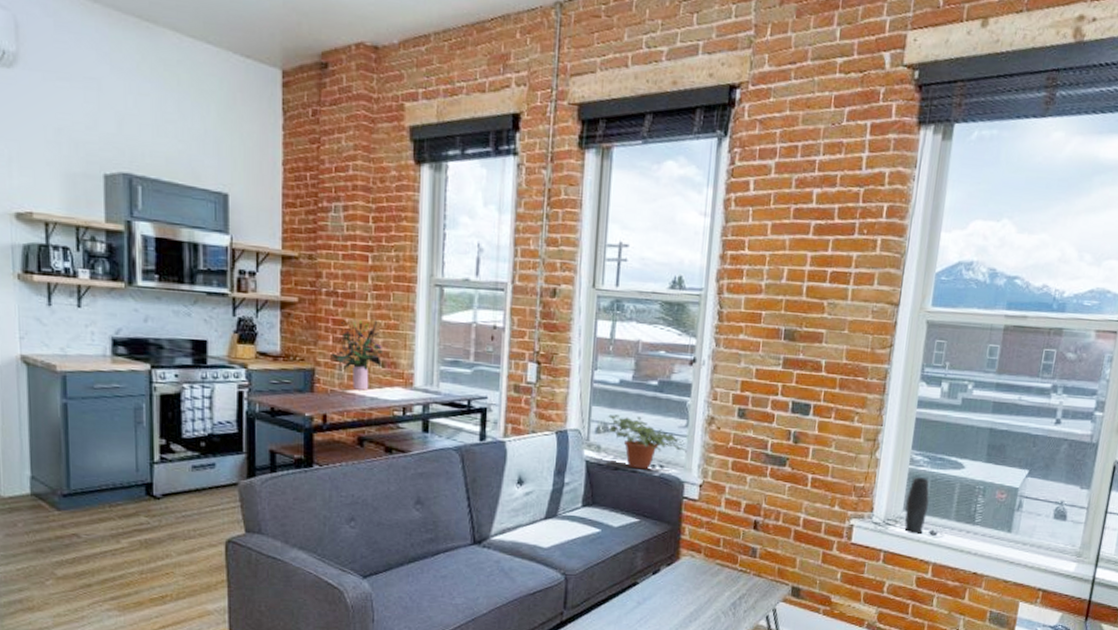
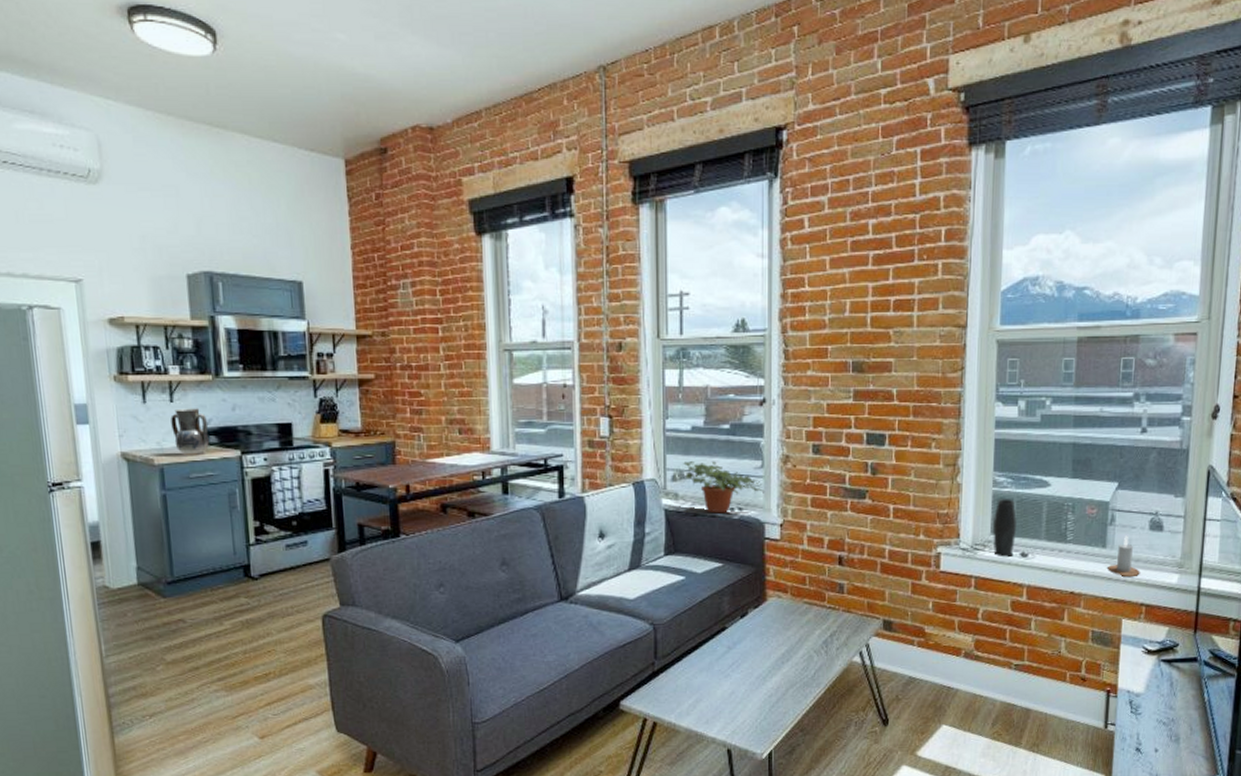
ceramic jug: none [77,314,117,366] -> present [170,408,209,456]
bouquet: present [330,320,384,391] -> none [409,389,459,458]
candle: none [1010,522,1041,562] -> present [1108,535,1140,576]

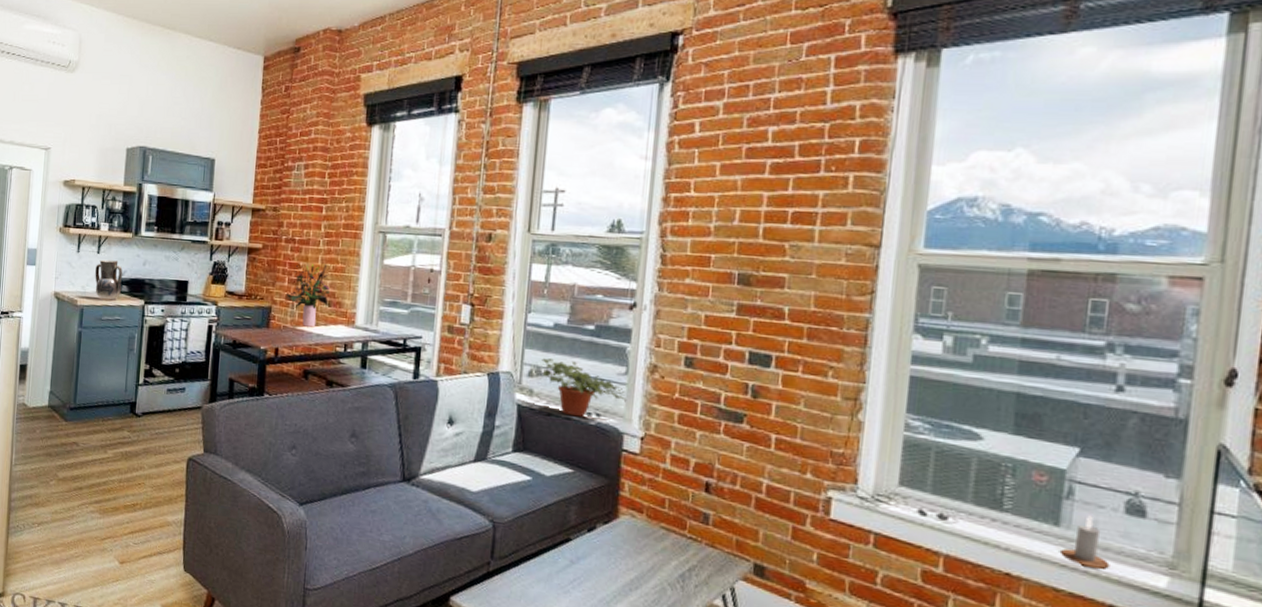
bouquet: none [409,389,459,458] -> present [285,264,331,327]
vase: present [993,499,1017,558] -> none [901,446,935,517]

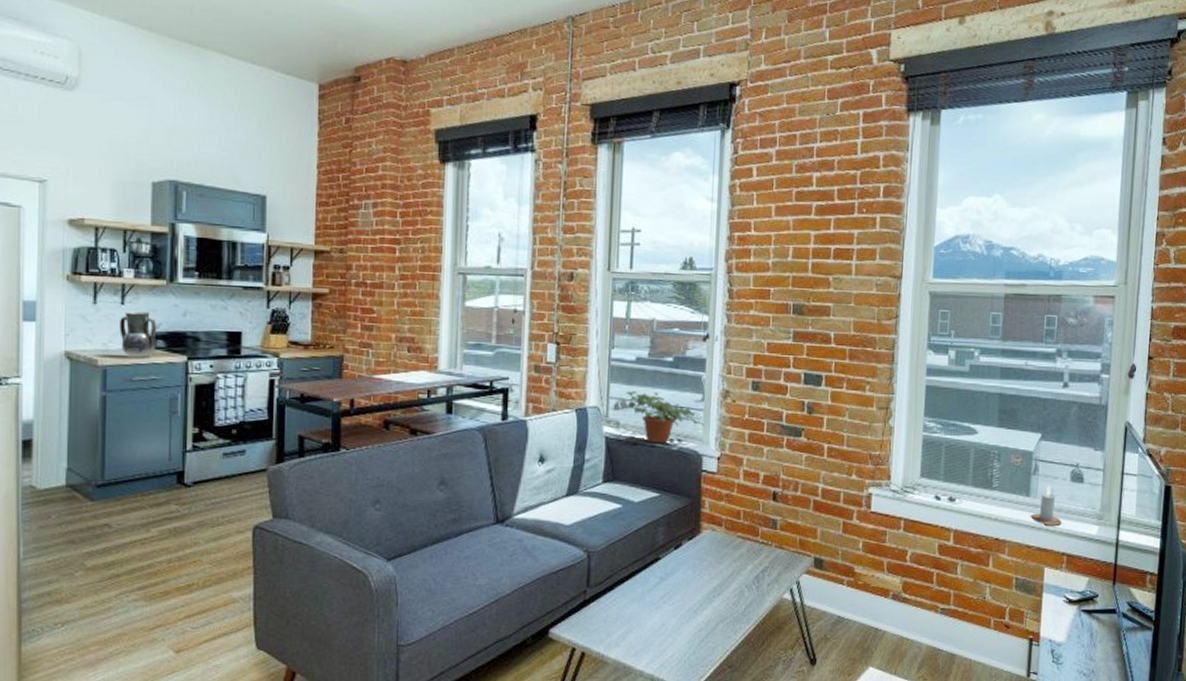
bouquet: present [285,264,331,327] -> none [358,308,409,375]

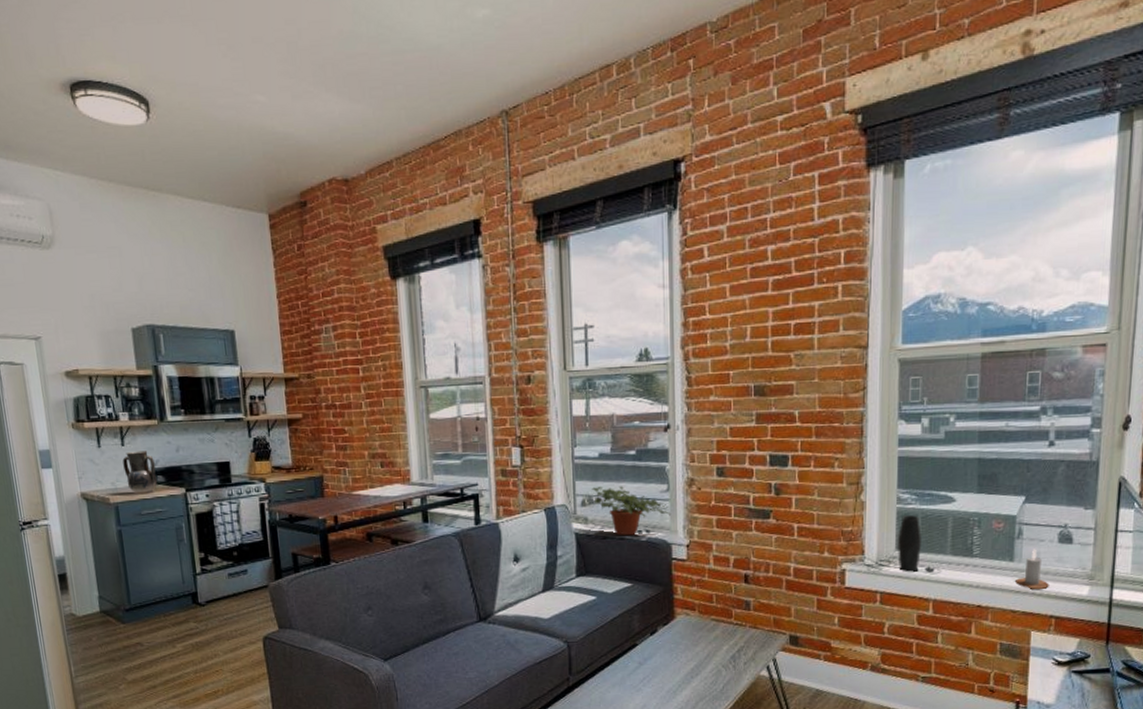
vase: none [922,444,945,502] -> present [898,515,921,573]

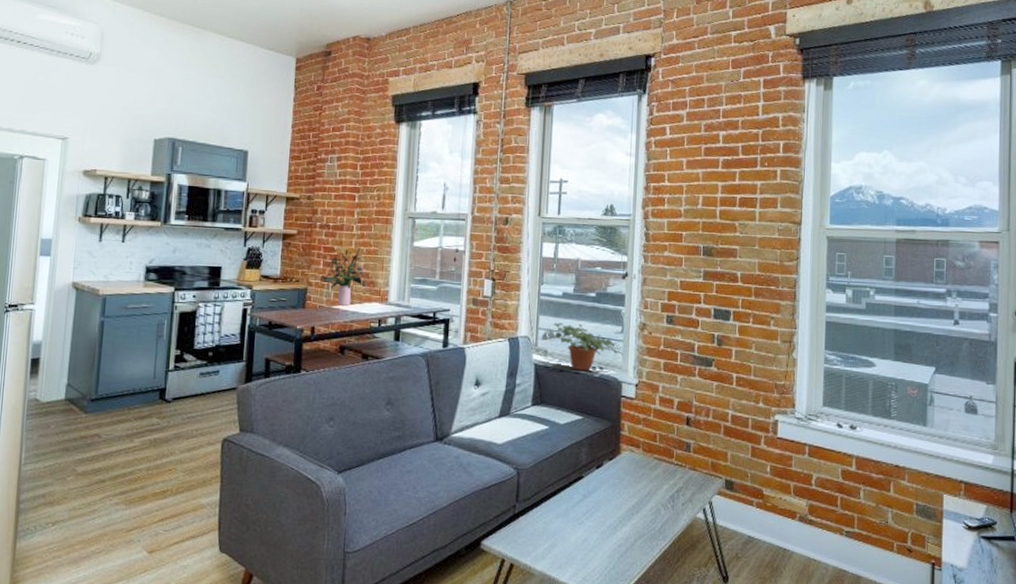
ceramic jug: present [122,450,157,495] -> none [119,248,150,290]
bouquet: none [335,425,381,491] -> present [320,247,364,306]
vase: present [898,515,921,573] -> none [825,375,846,429]
candle: present [1015,549,1049,589] -> none [929,416,958,455]

